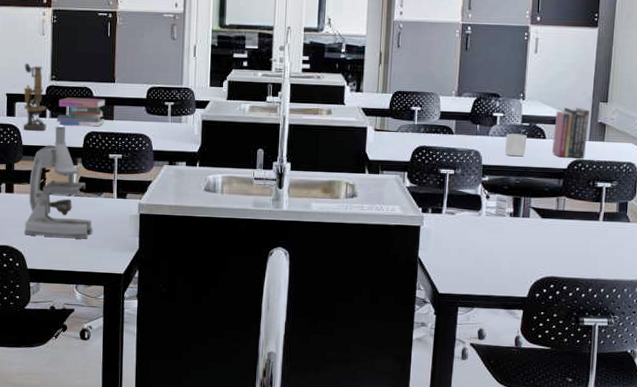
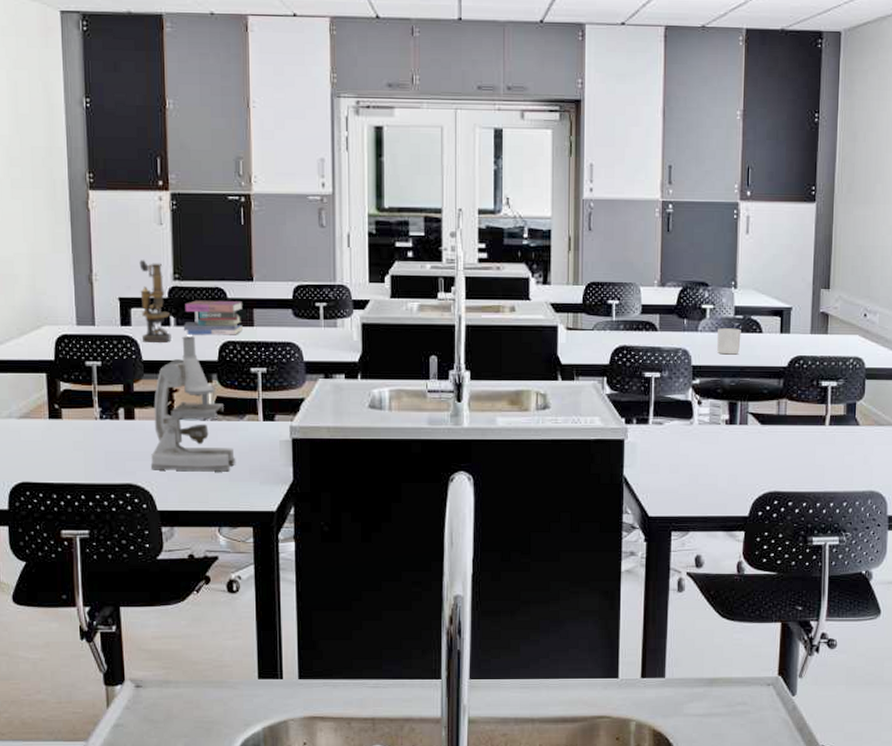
books: present [552,106,590,158] -> none [770,295,811,354]

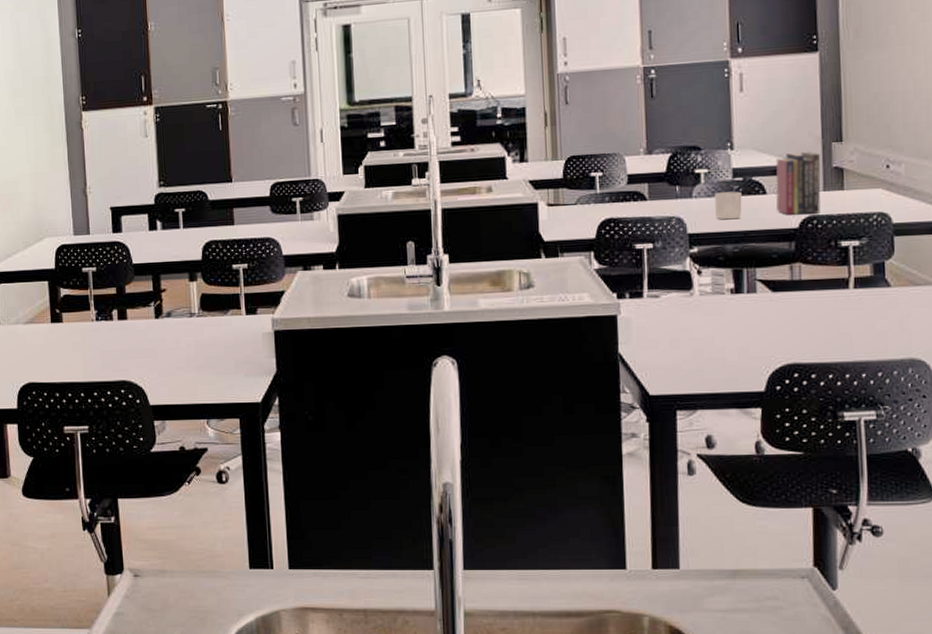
microscope: present [139,260,171,342] -> none [128,171,159,247]
microscope: present [150,336,236,472] -> none [142,238,222,367]
books: present [183,300,243,336] -> none [169,201,224,238]
books: none [770,295,811,354] -> present [775,151,821,215]

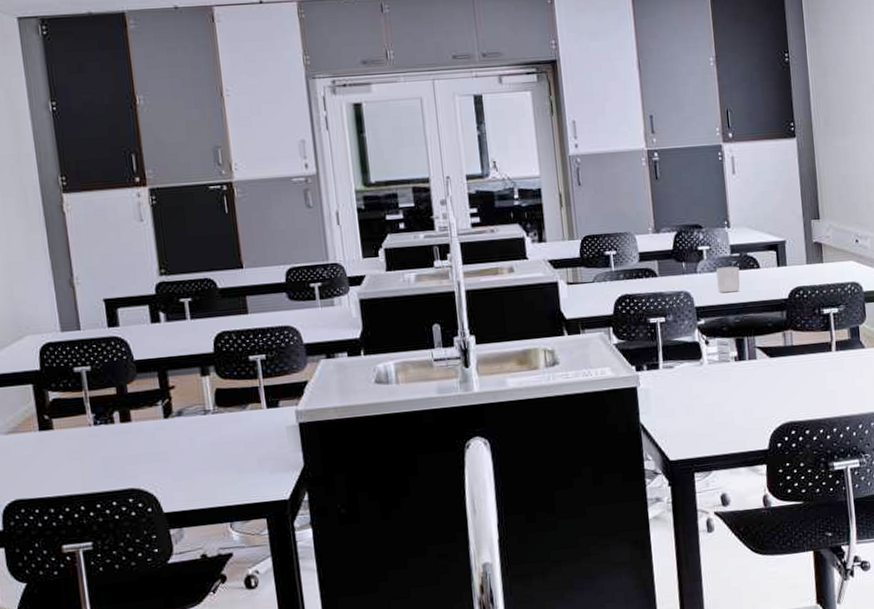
books: present [775,151,821,215] -> none [766,228,805,287]

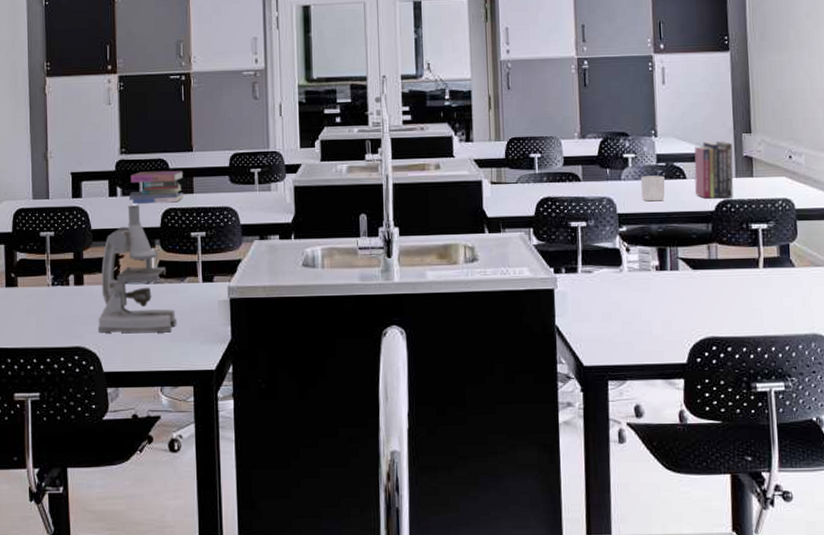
microscope: none [150,330,243,472] -> present [97,205,177,333]
books: none [174,289,237,331] -> present [128,170,183,205]
books: none [766,228,805,287] -> present [694,140,733,199]

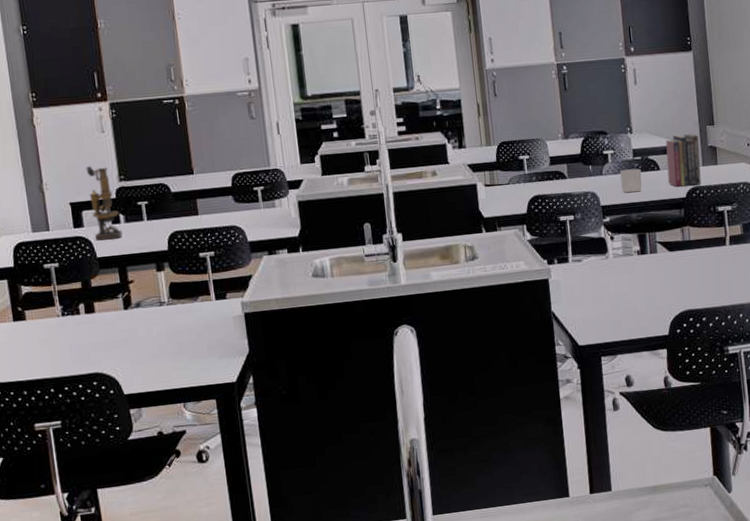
microscope: none [90,137,118,212] -> present [86,166,123,241]
microscope: present [97,205,177,333] -> none [111,230,194,358]
books: present [128,170,183,205] -> none [132,193,188,231]

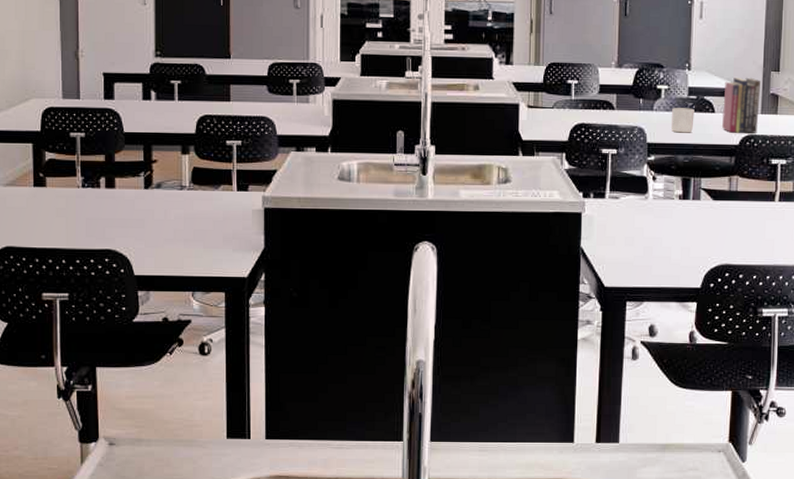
microscope: present [86,166,123,241] -> none [123,38,152,116]

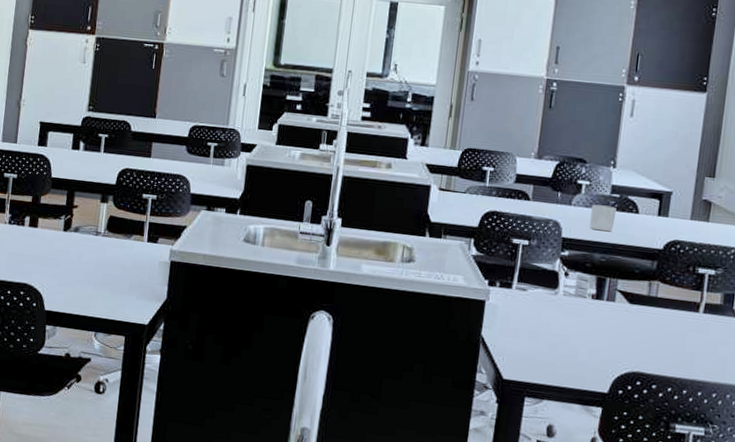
books: present [722,77,761,133] -> none [646,179,694,239]

